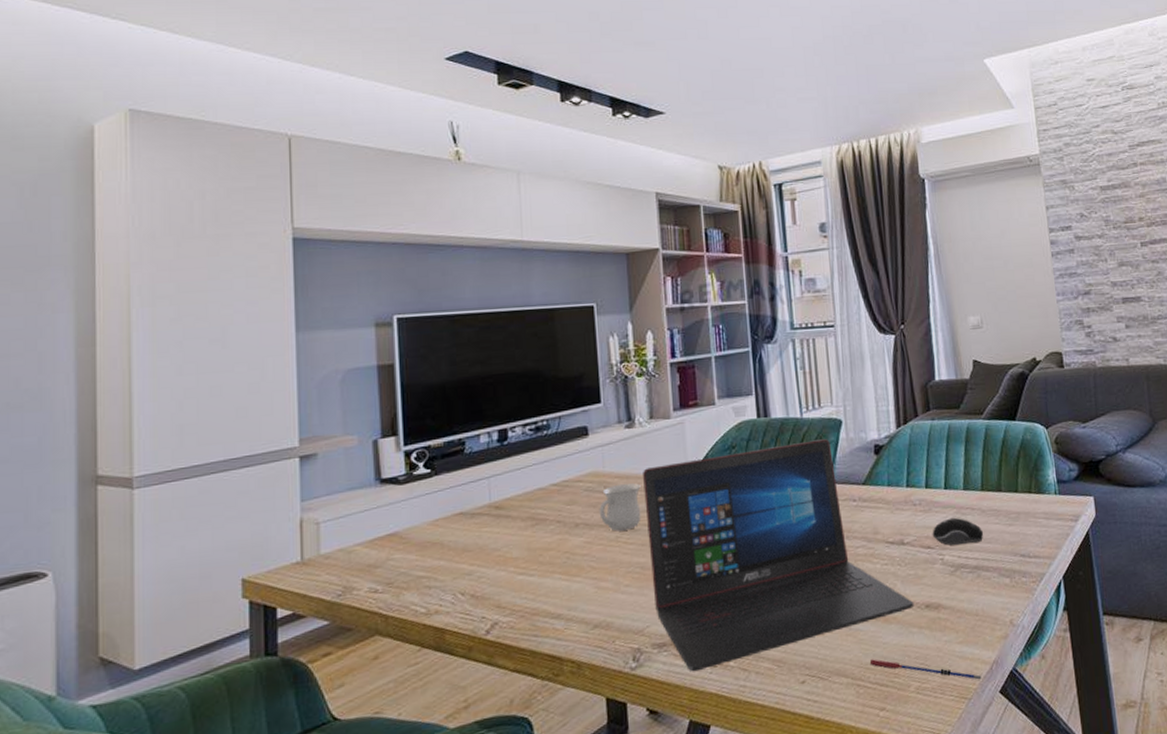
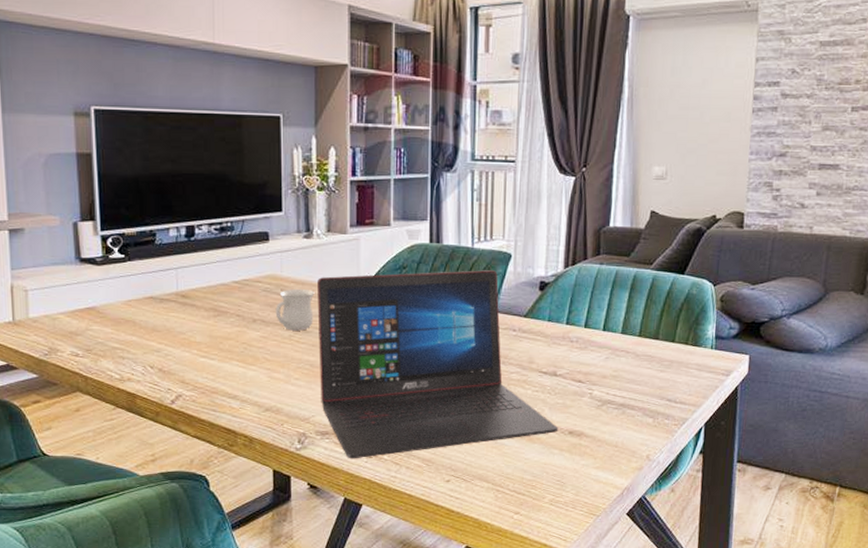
pen: present [869,659,982,681] -> none [510,471,612,502]
computer mouse: present [932,517,984,546] -> none [584,357,635,383]

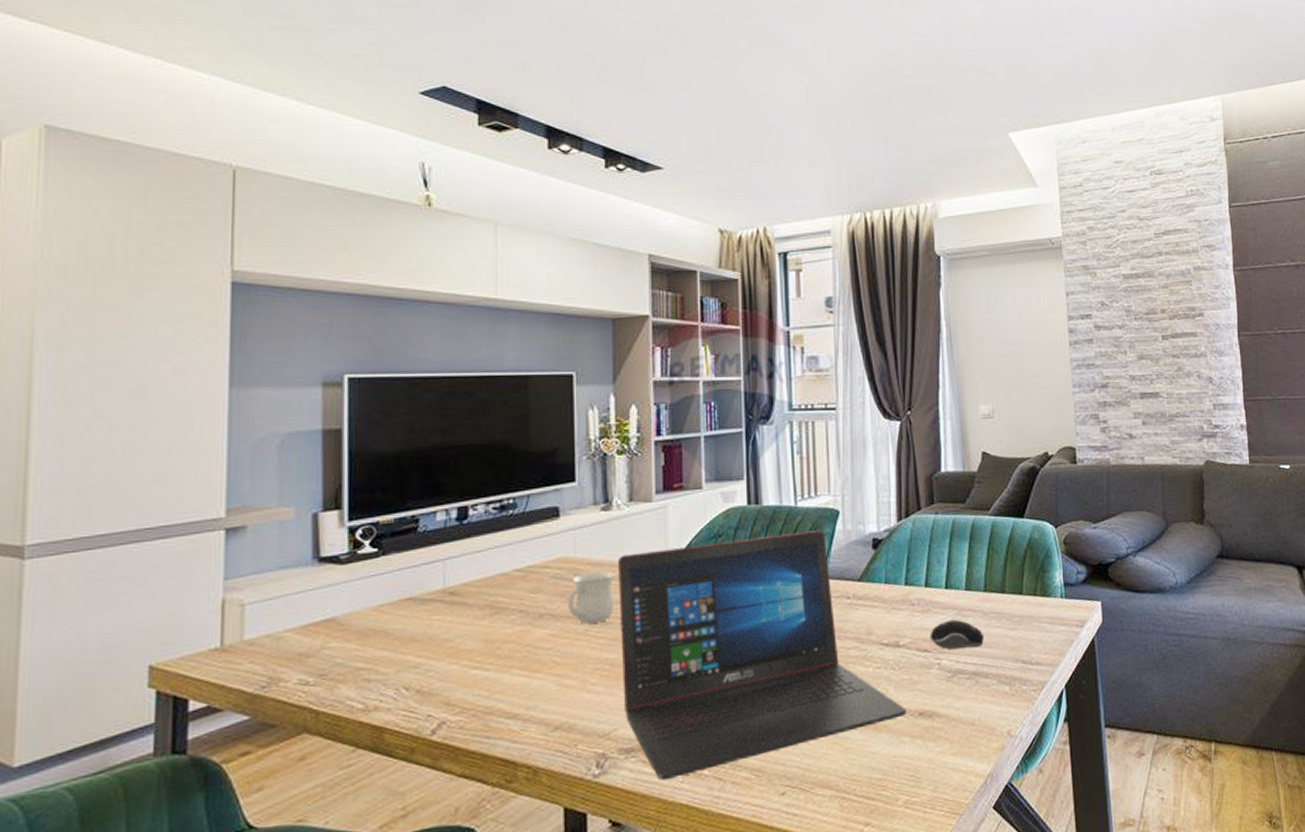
computer mouse: none [584,357,635,383] -> present [930,619,985,649]

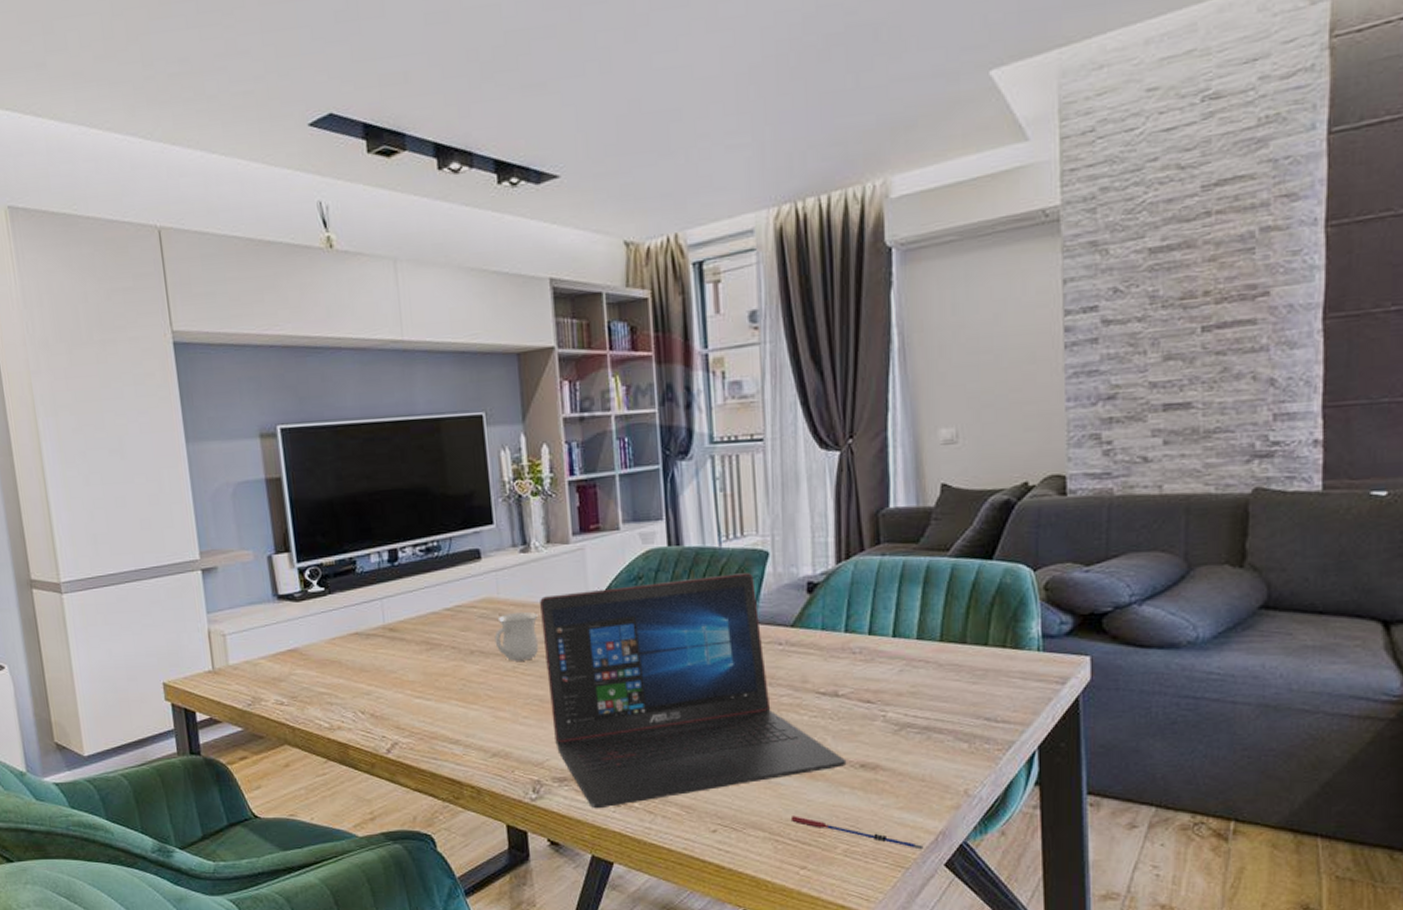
pen: none [856,770,975,796] -> present [790,816,924,851]
computer mouse: present [930,619,985,649] -> none [873,670,939,701]

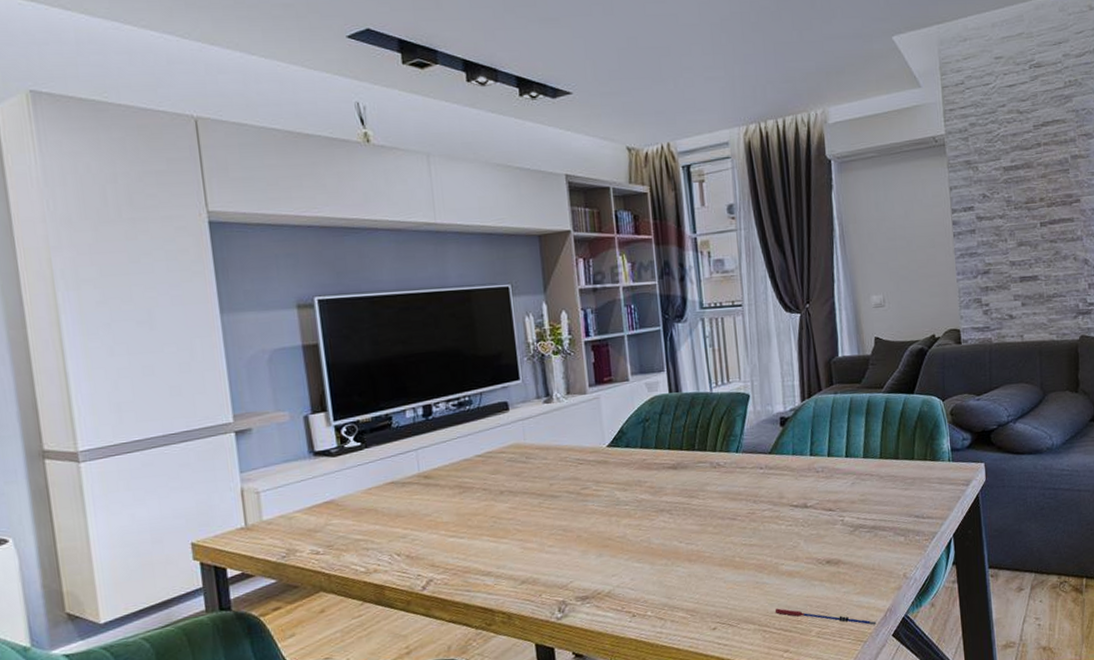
mug: present [494,611,539,661] -> none [522,454,562,498]
laptop: present [540,573,847,809] -> none [562,412,816,621]

